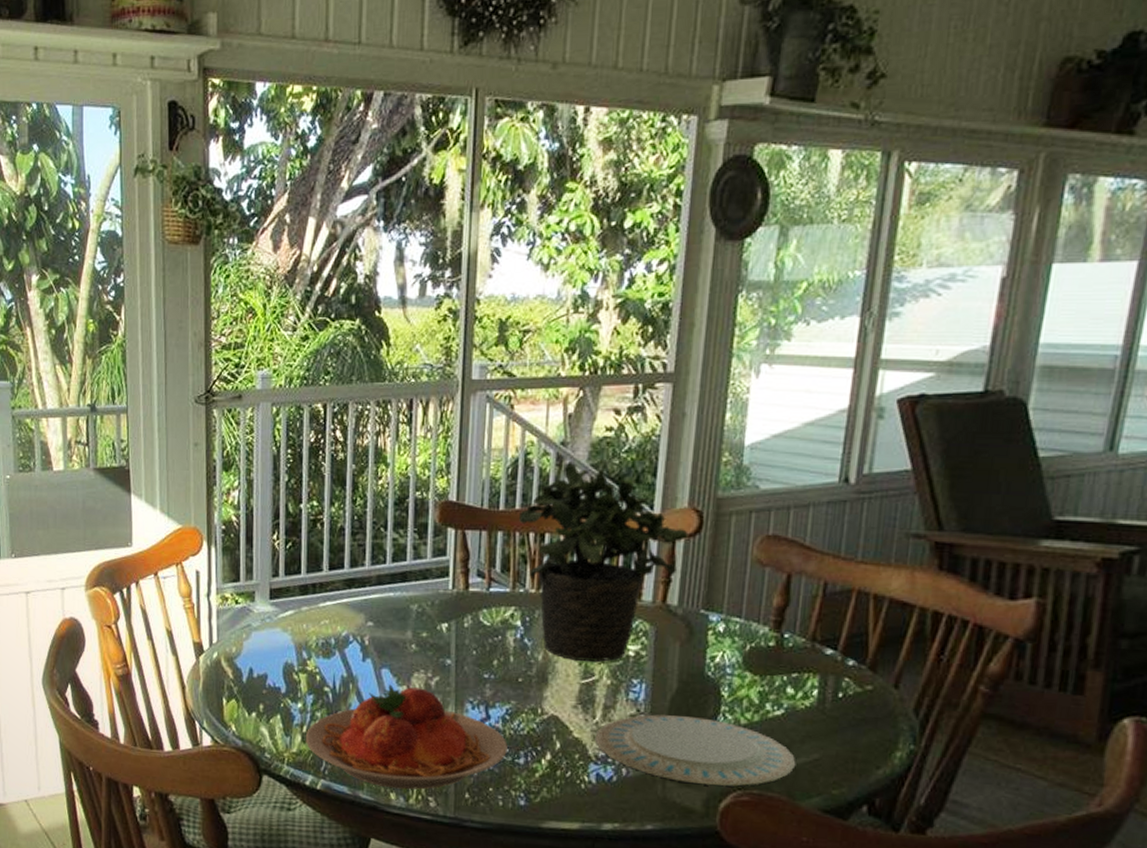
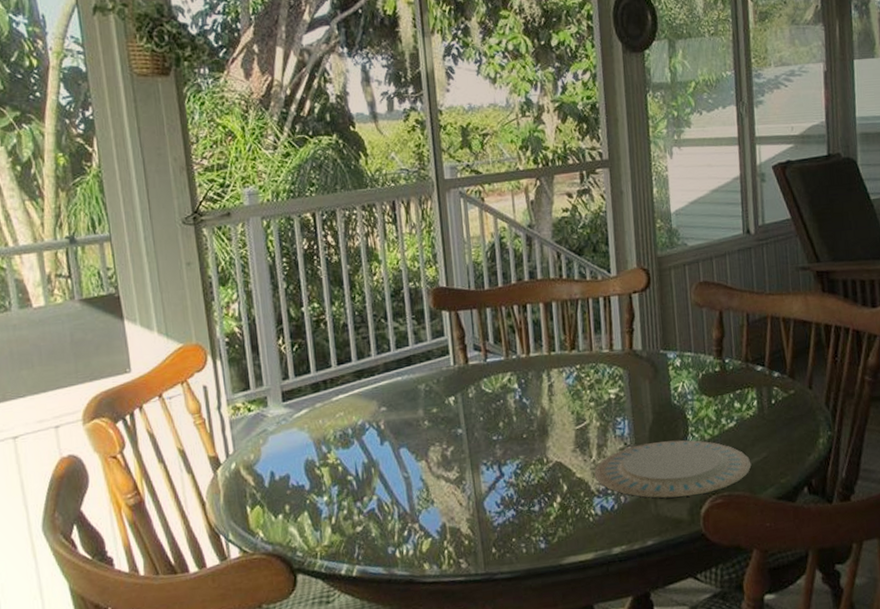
plate: present [305,683,508,790] -> none [335,460,523,560]
potted plant: present [518,462,690,662] -> none [502,241,642,411]

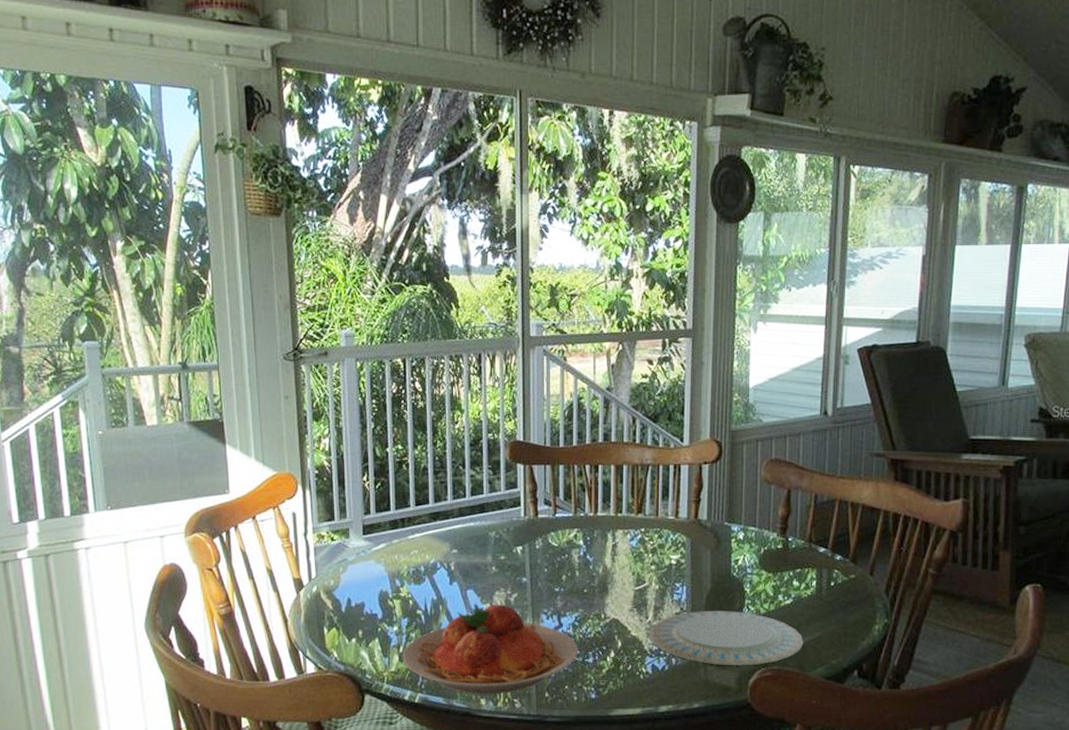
plate: none [335,460,523,560] -> present [402,602,578,695]

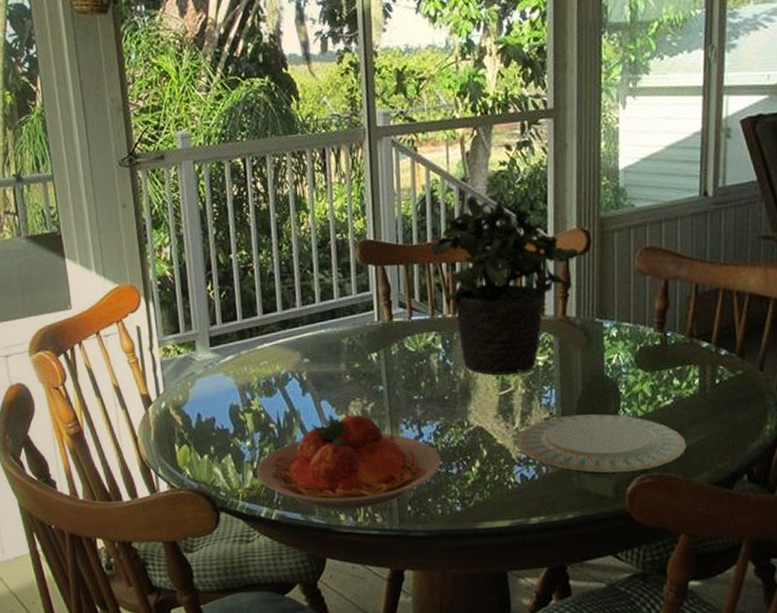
potted plant: none [576,404,713,571] -> present [430,195,580,375]

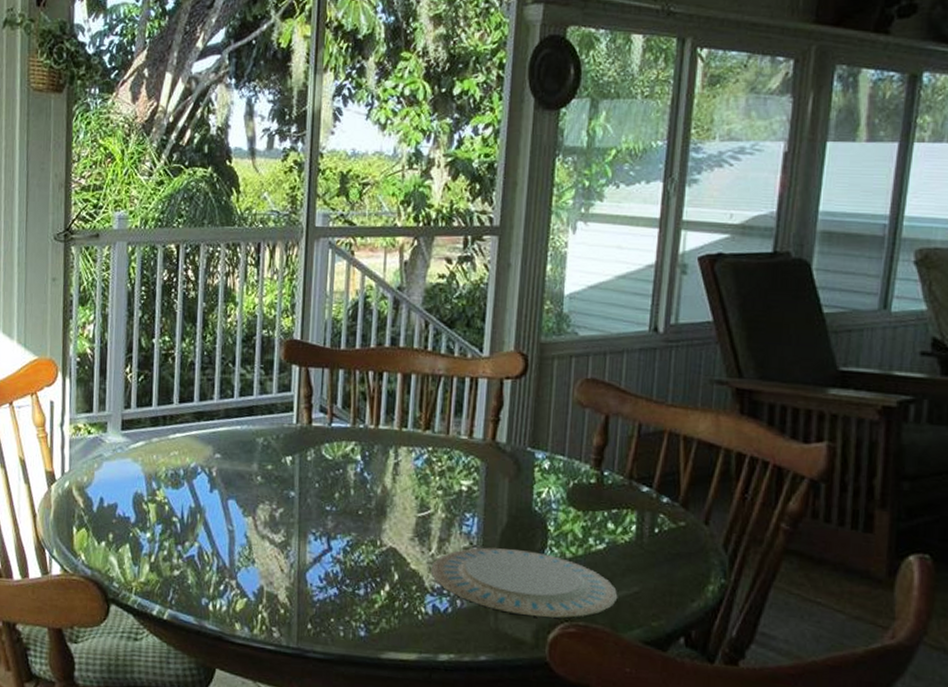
plate: present [256,413,441,510] -> none [153,514,348,620]
potted plant: present [430,195,580,375] -> none [358,305,516,496]

